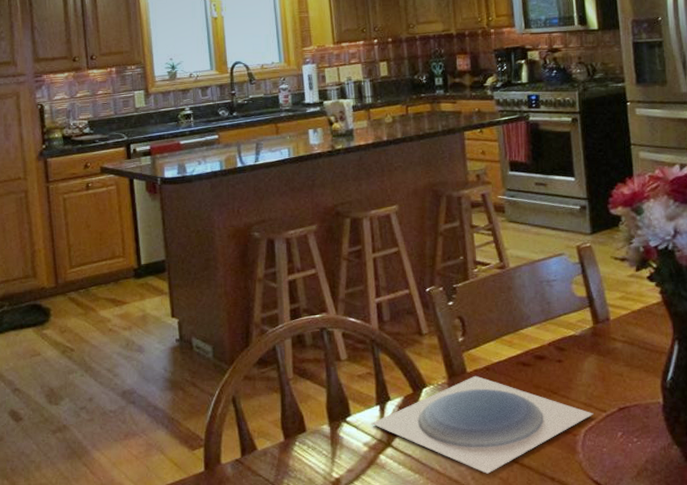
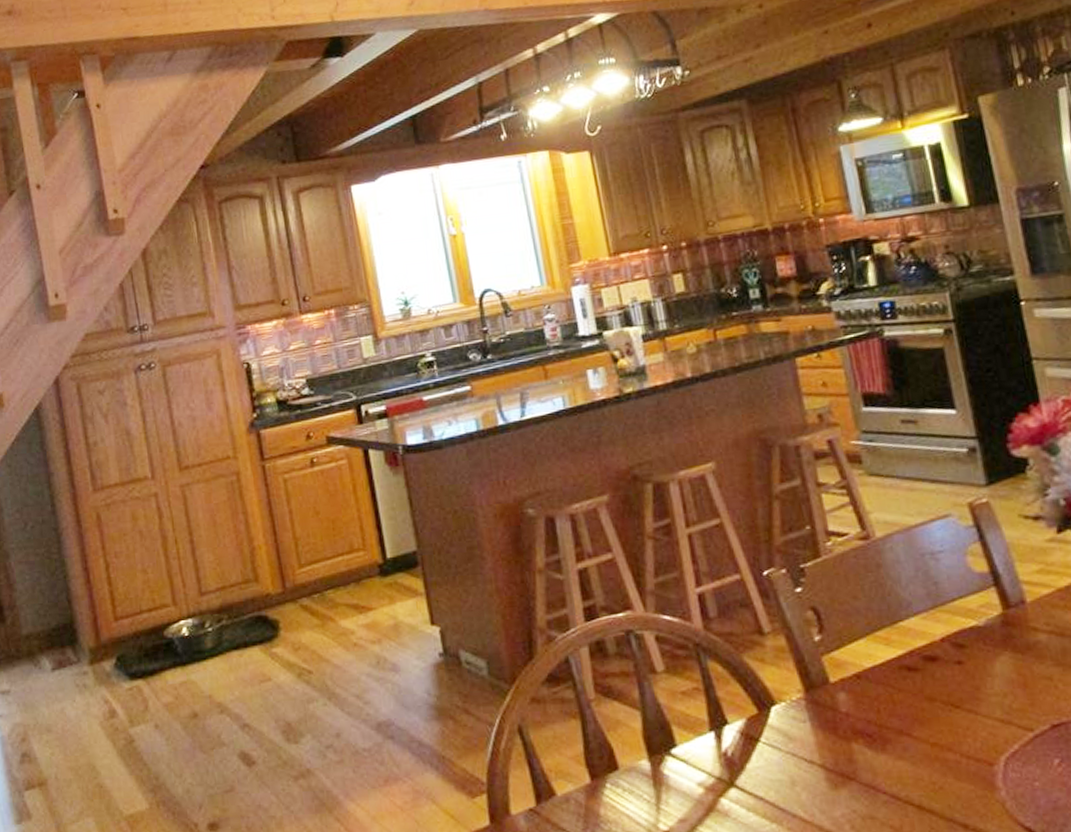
plate: present [371,375,594,474] -> none [704,686,1016,821]

